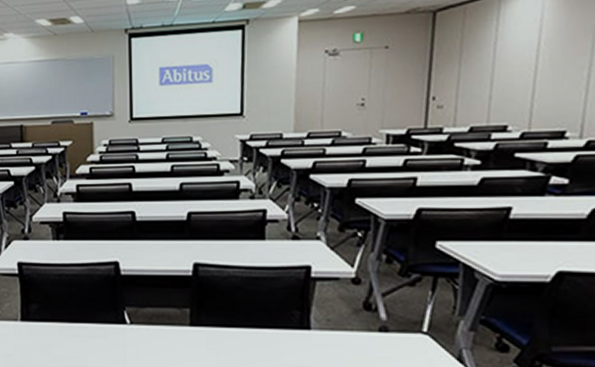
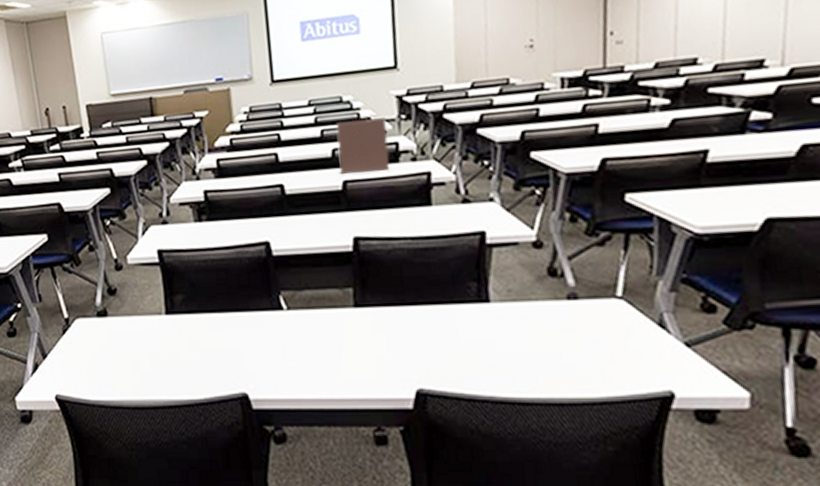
binder: none [185,158,231,207] -> present [336,118,390,174]

